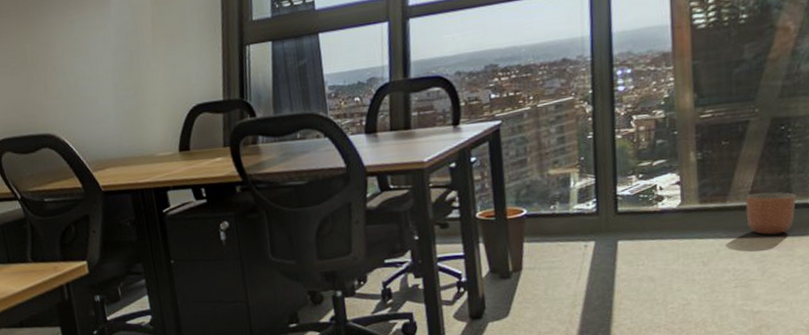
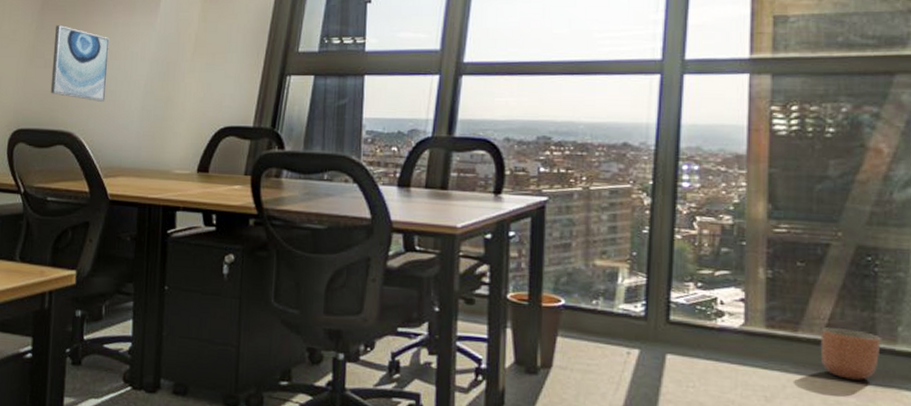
wall art: none [14,31,78,101] -> present [50,25,110,102]

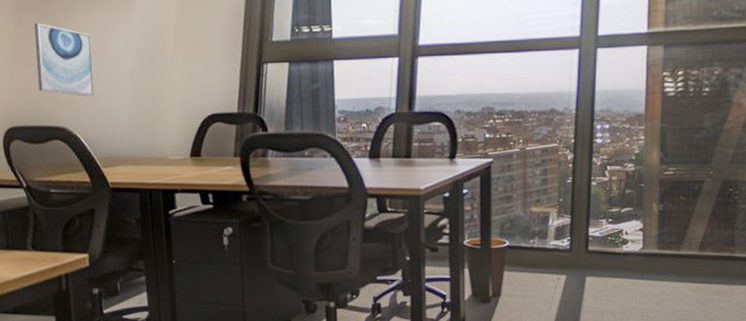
planter: present [820,327,881,381] -> none [696,245,738,282]

